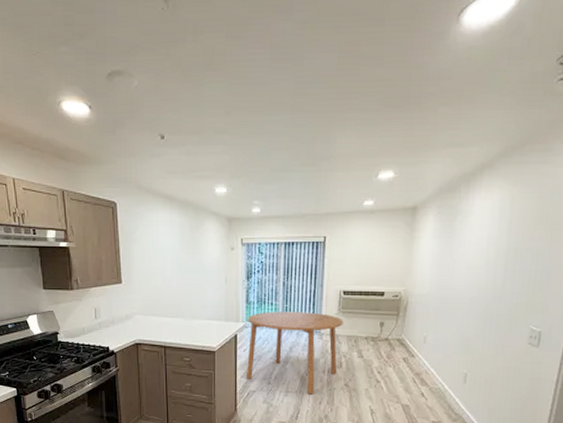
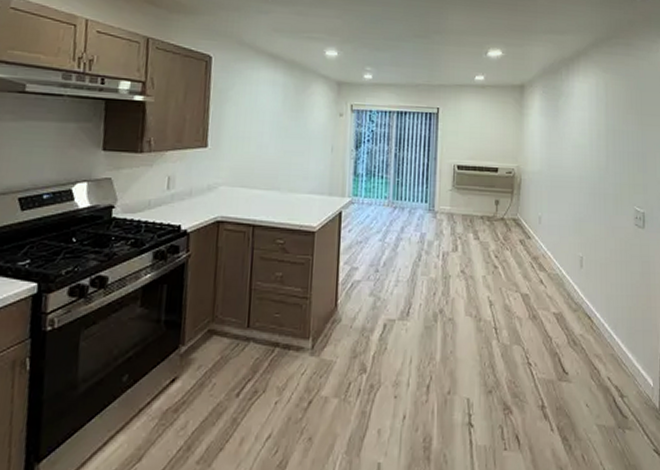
dining table: present [245,311,344,394] -> none [349,185,458,284]

